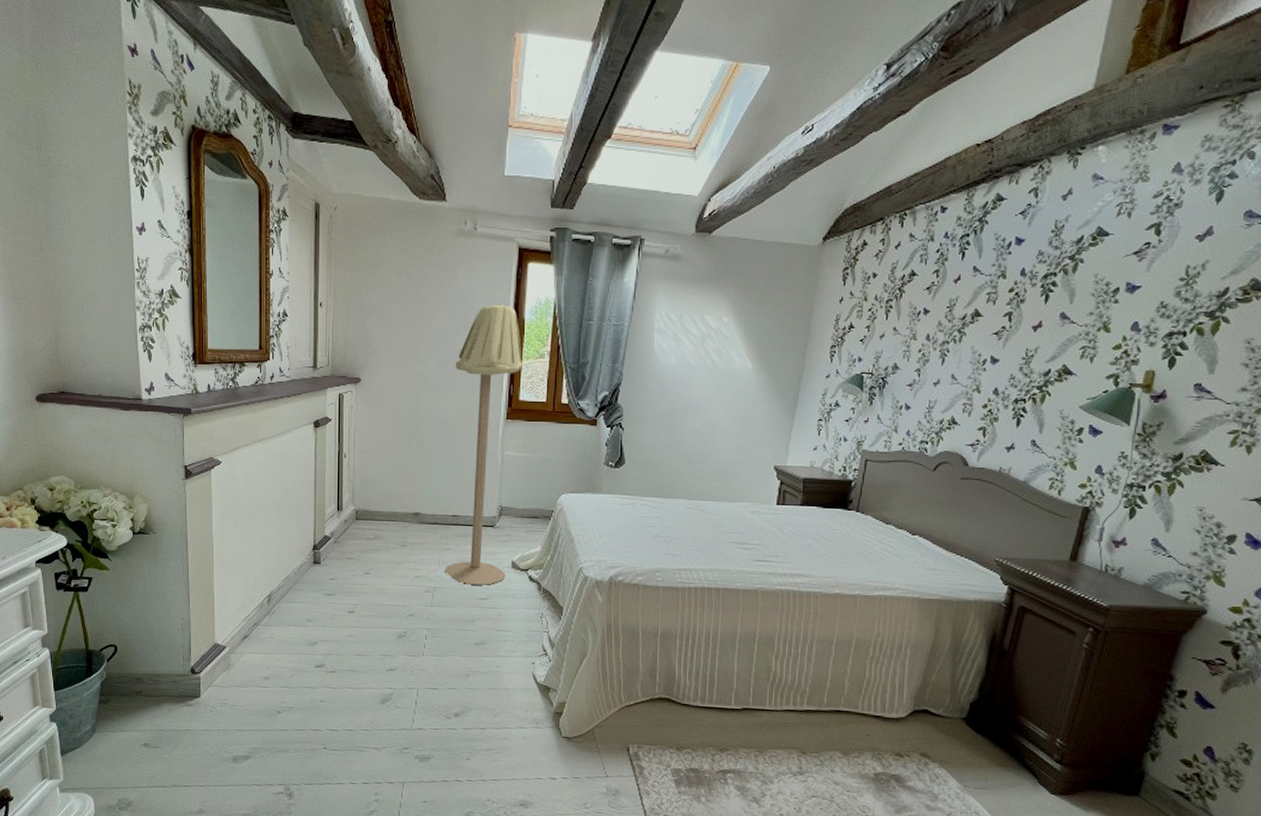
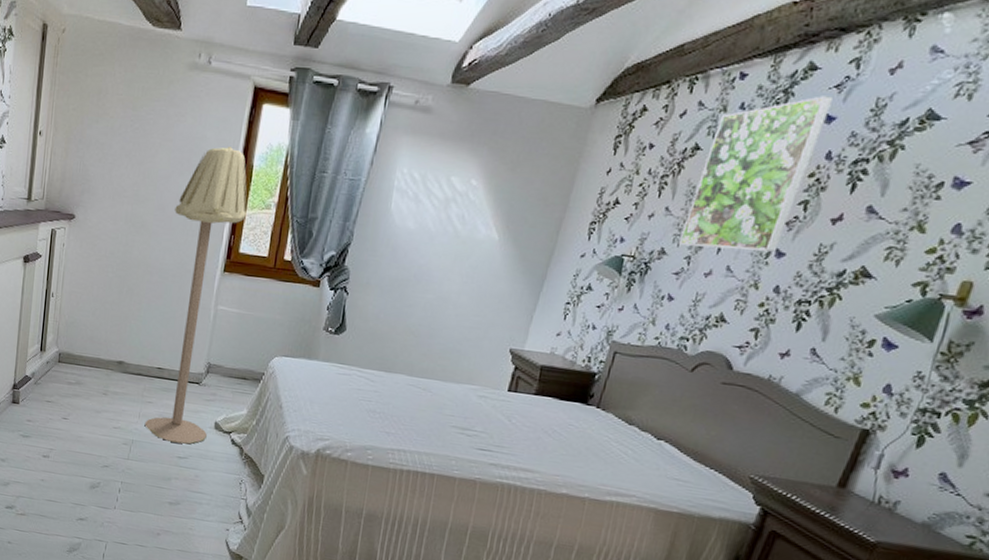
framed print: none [908,222,1019,360] -> present [678,96,833,252]

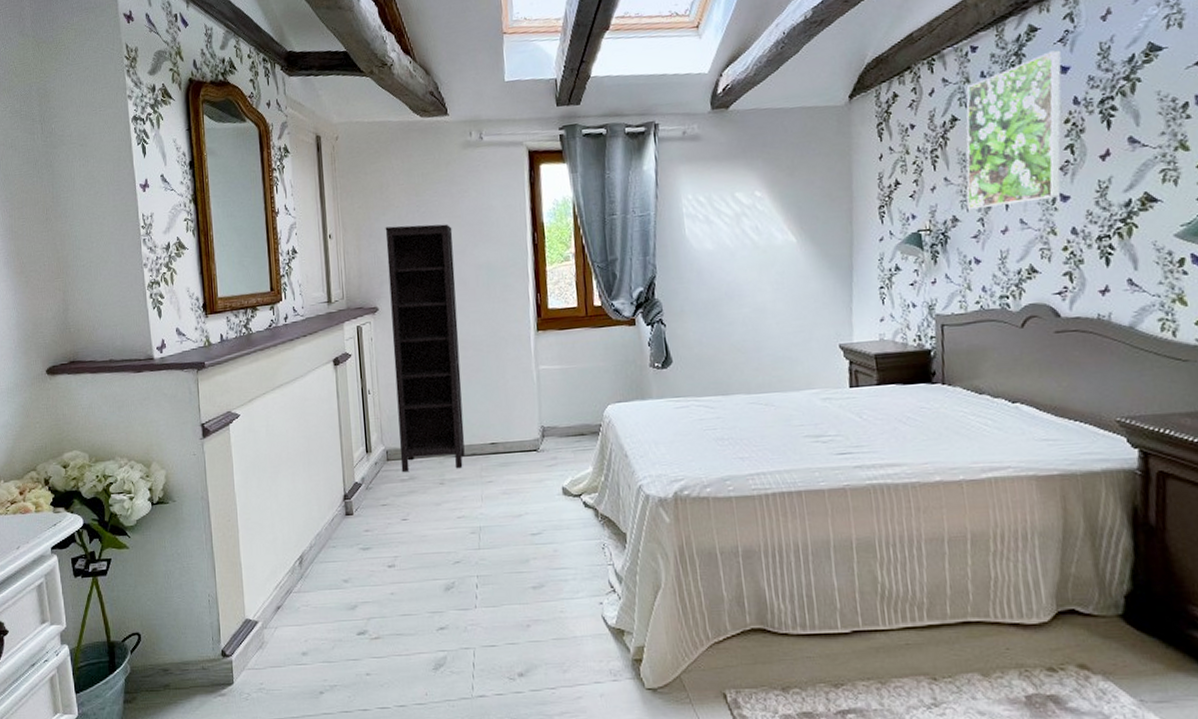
bookcase: none [70,136,162,385] -> present [385,224,465,473]
floor lamp: present [144,147,249,444] -> none [476,210,557,519]

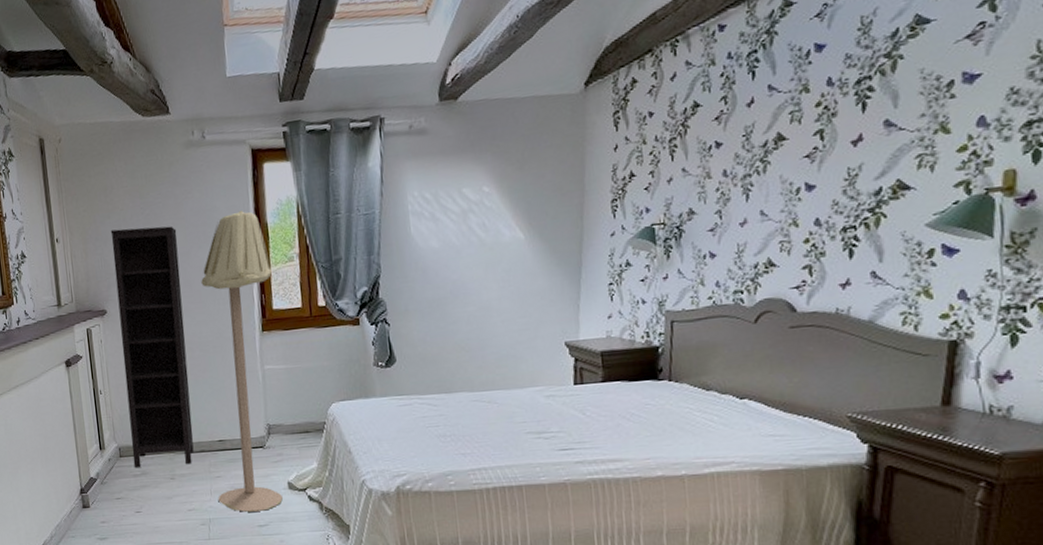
floor lamp: none [476,210,557,519] -> present [201,211,283,512]
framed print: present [966,50,1062,209] -> none [704,26,817,201]

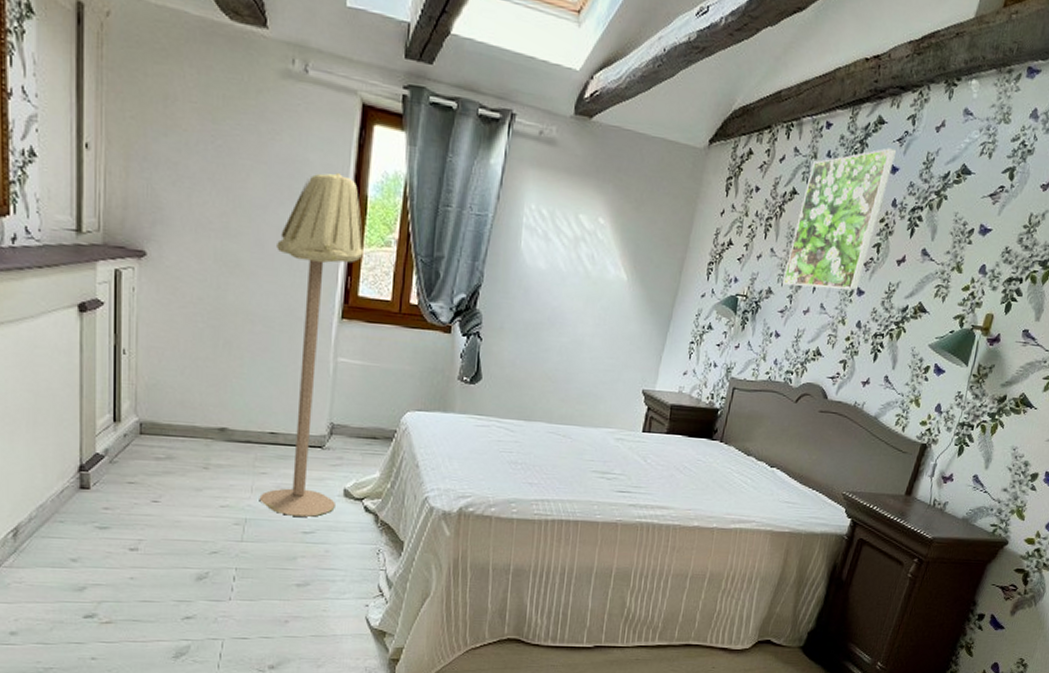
bookcase: present [110,226,194,469] -> none [157,152,255,455]
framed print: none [704,26,817,201] -> present [782,148,896,291]

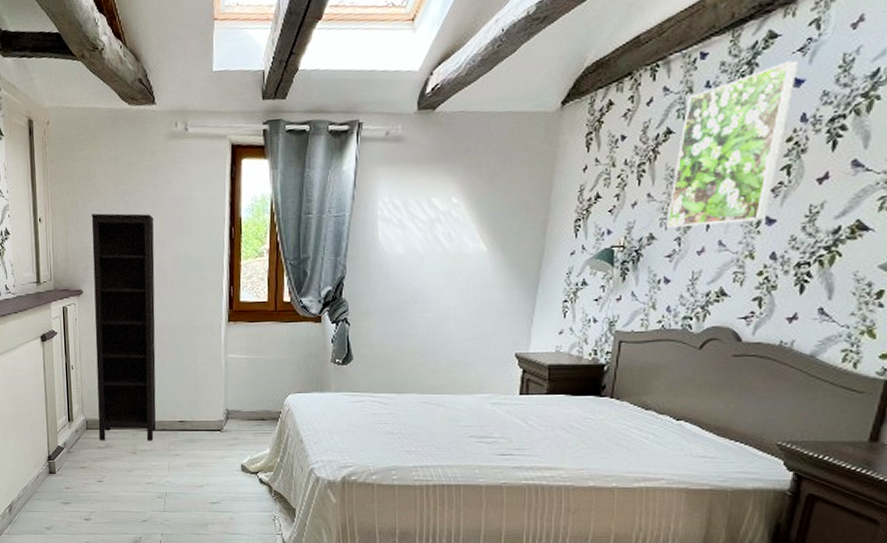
bookcase: none [157,152,255,455] -> present [91,213,156,441]
floor lamp: present [259,173,365,517] -> none [174,204,243,489]

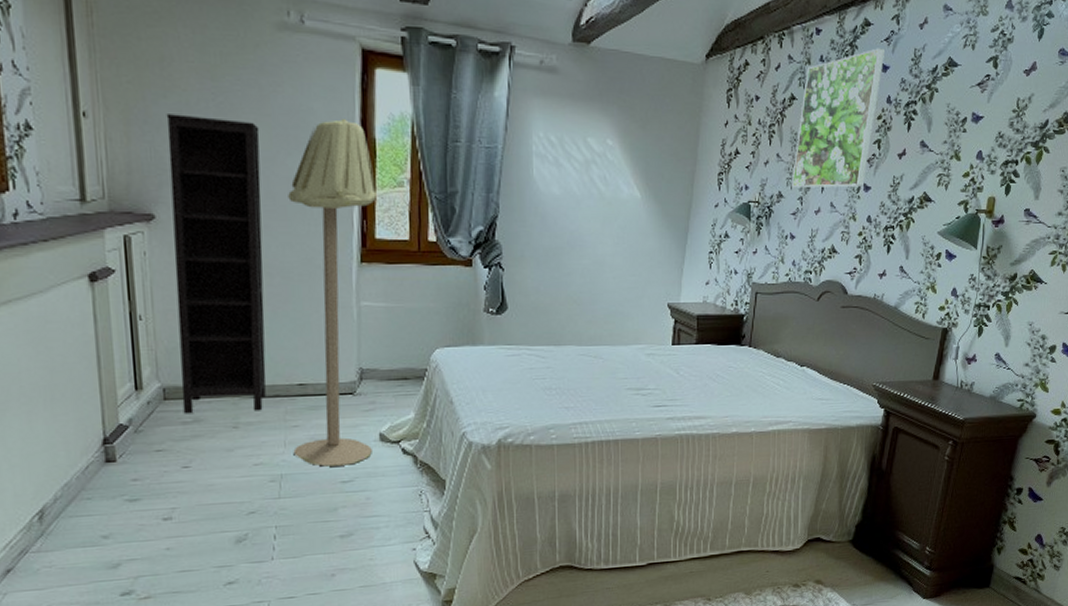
floor lamp: none [174,204,243,489] -> present [288,119,378,467]

